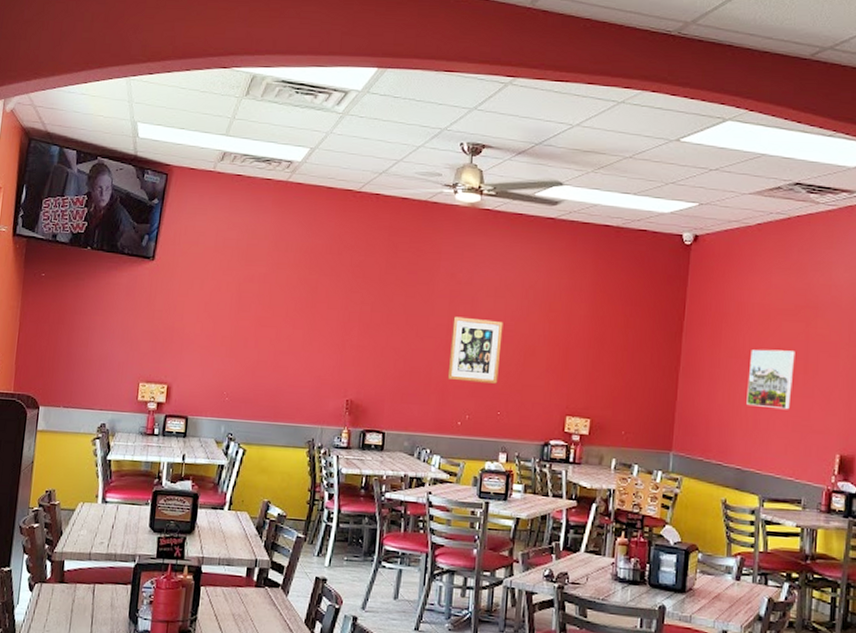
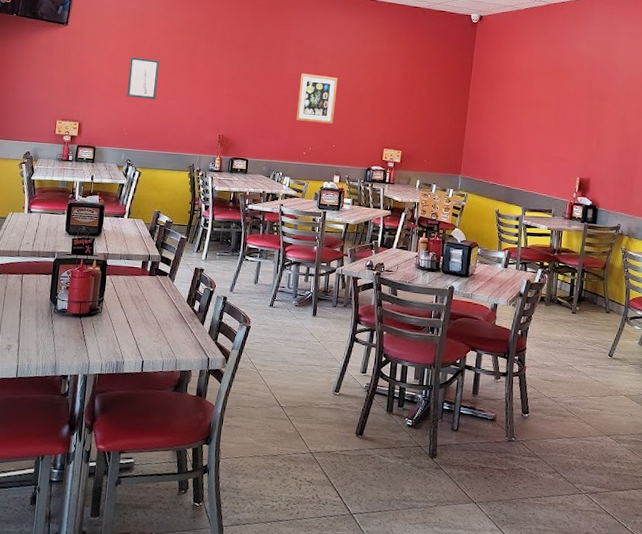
wall art: none [227,299,270,355] -> present [126,57,160,100]
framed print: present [746,349,795,410] -> none [515,101,550,145]

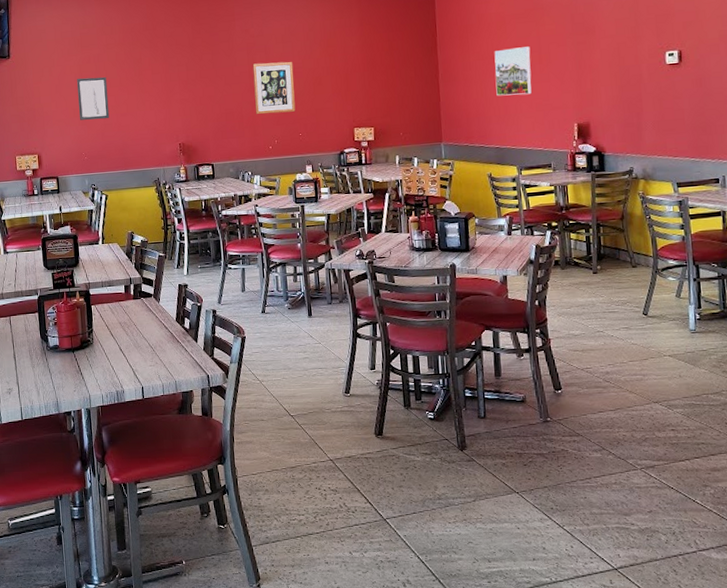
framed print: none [515,101,550,145] -> present [494,46,532,96]

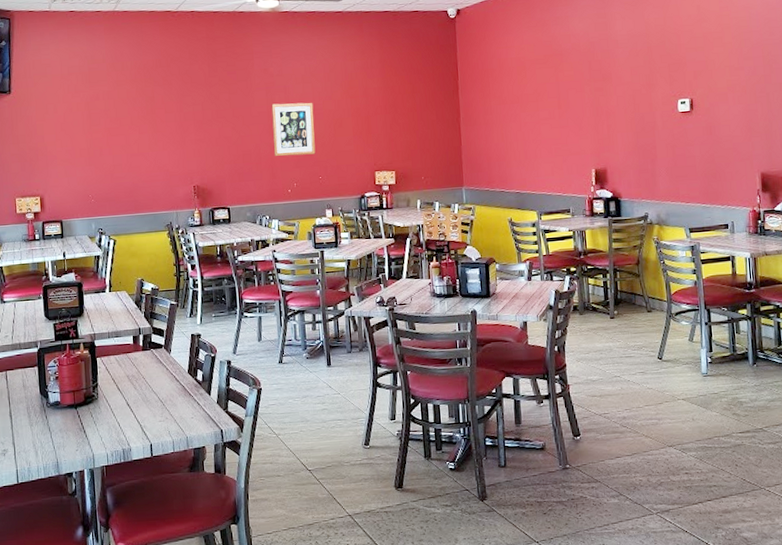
wall art: present [77,77,110,120] -> none [84,115,119,161]
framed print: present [494,46,532,96] -> none [514,92,551,141]

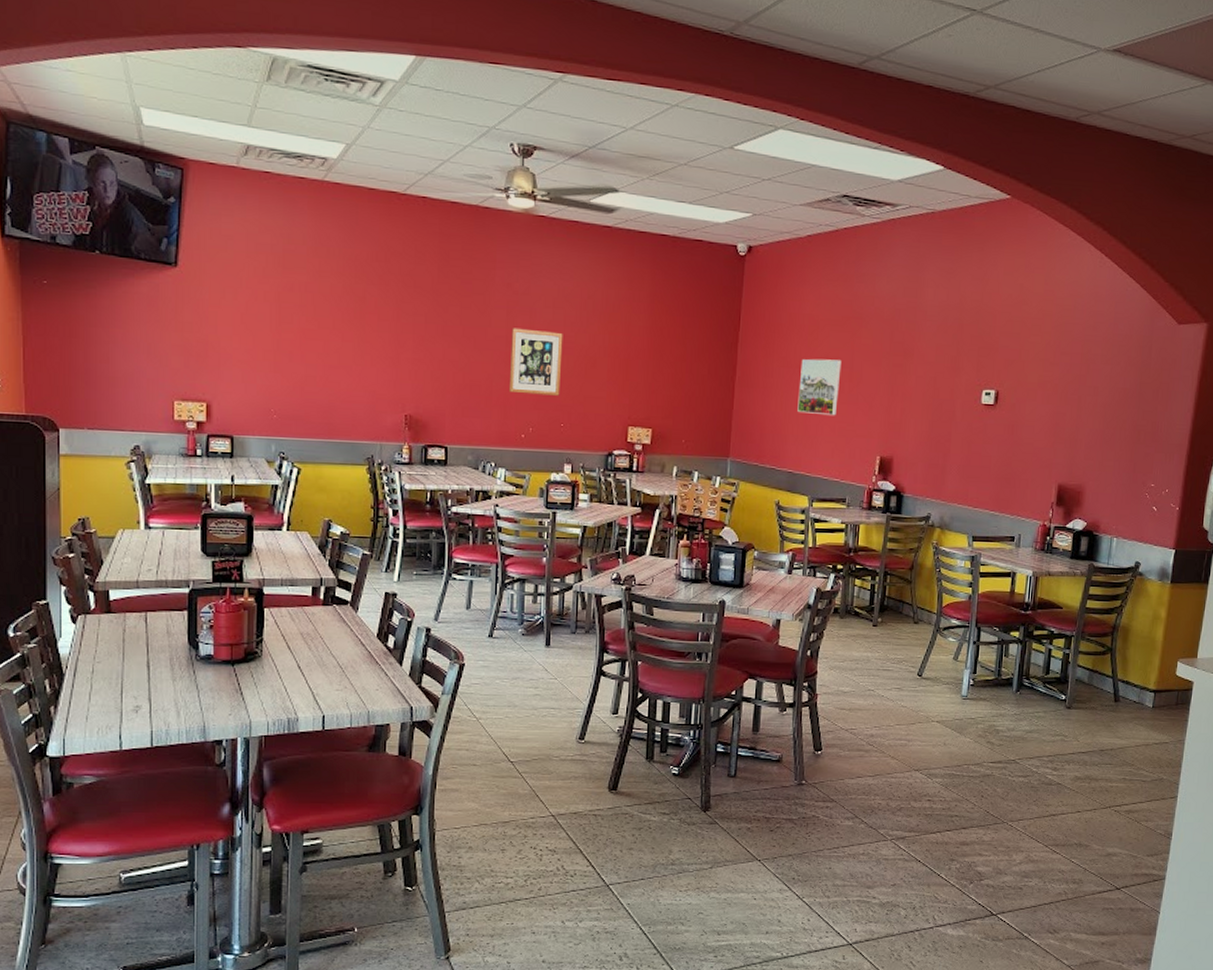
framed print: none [514,92,551,141] -> present [797,359,842,416]

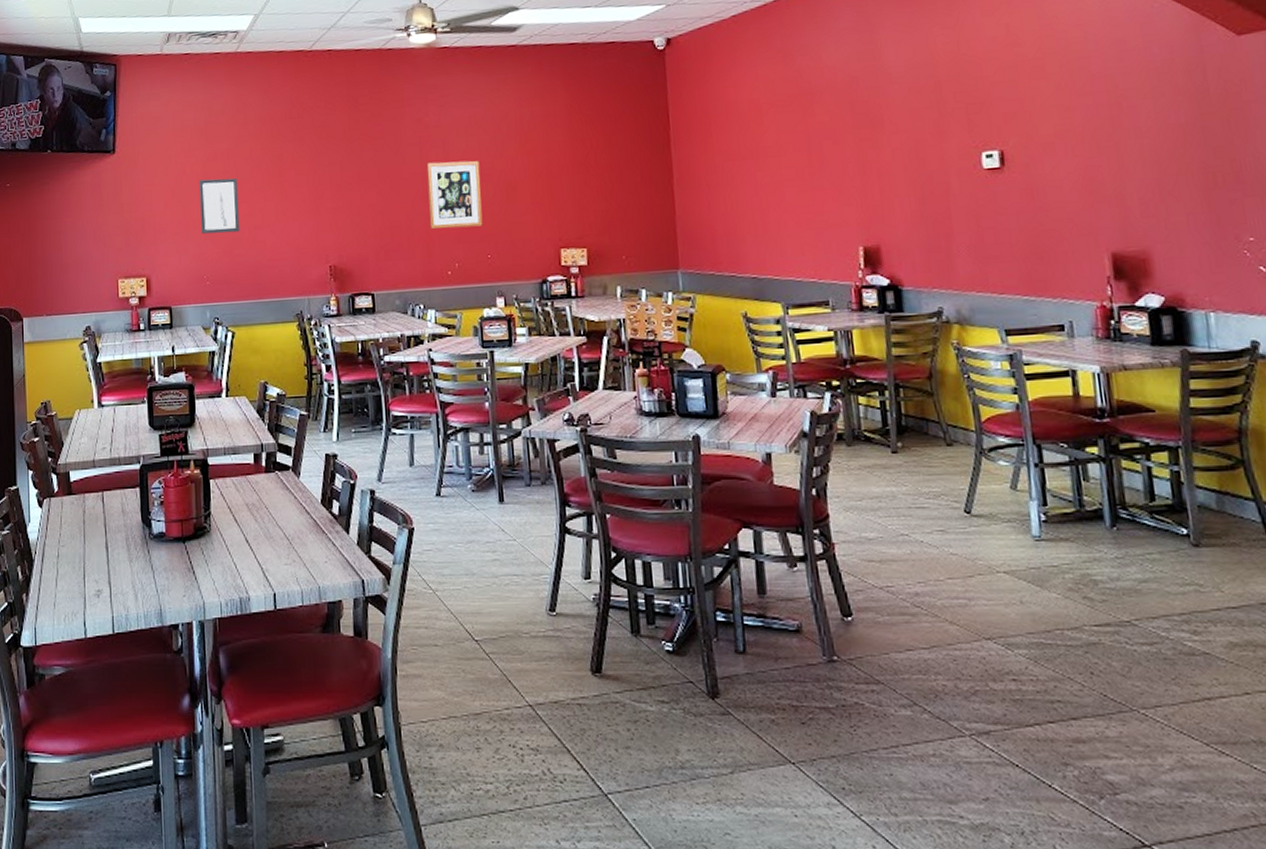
wall art: none [270,310,315,370] -> present [199,178,240,234]
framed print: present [797,359,842,416] -> none [747,143,800,209]

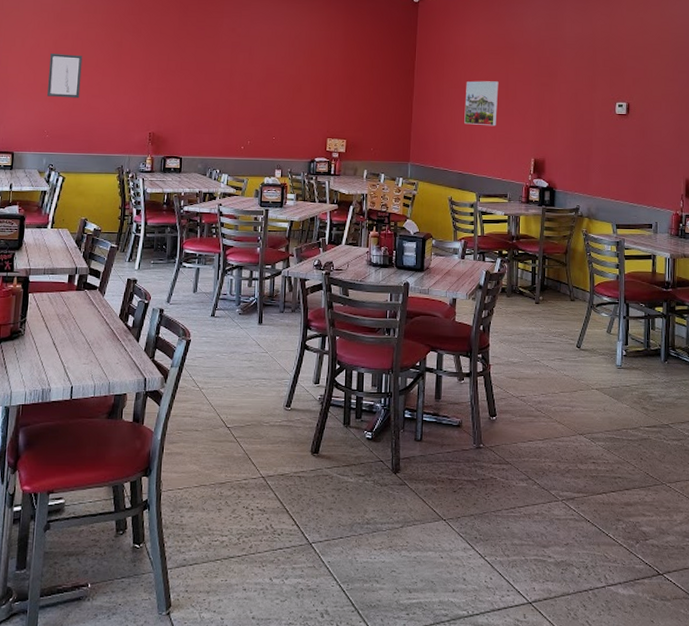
wall art: present [426,160,483,229] -> none [231,62,275,115]
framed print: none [747,143,800,209] -> present [464,81,499,127]

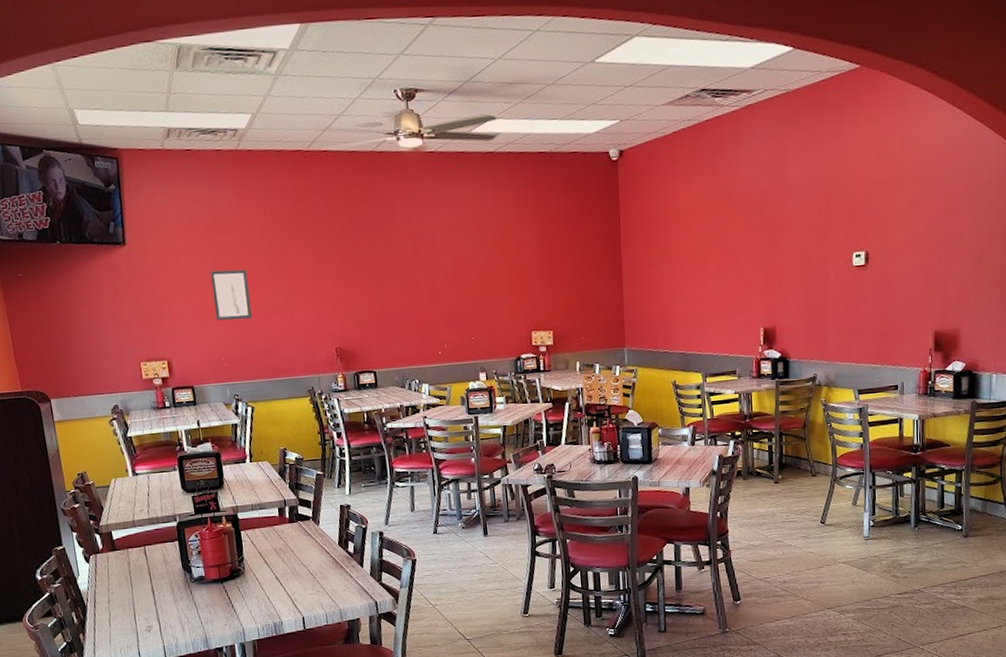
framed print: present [464,81,499,127] -> none [680,244,719,298]

